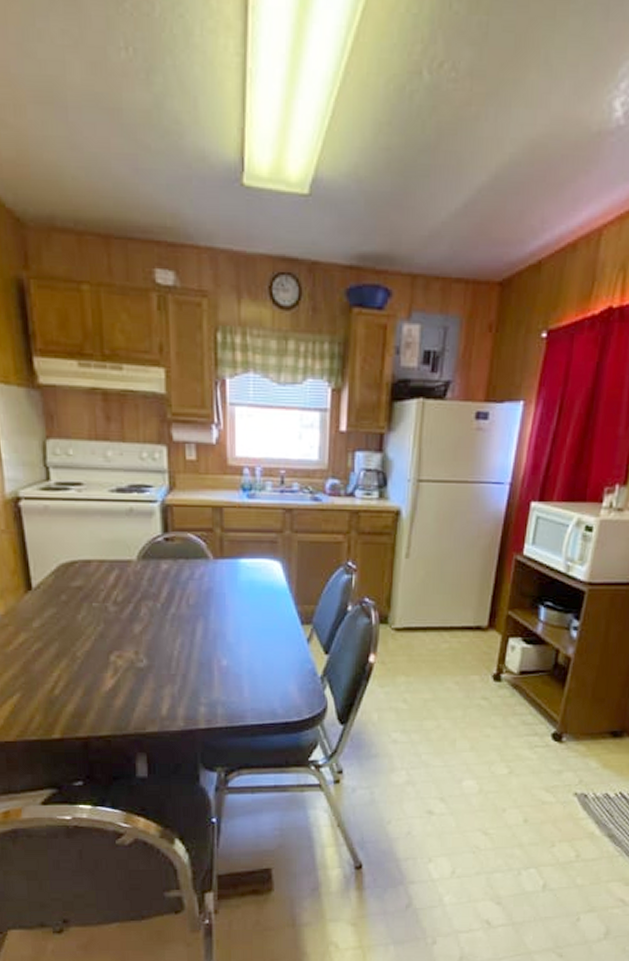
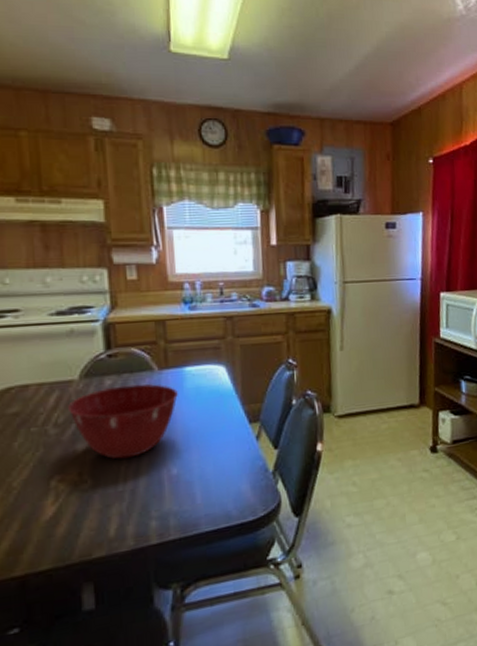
mixing bowl: none [125,571,231,644] -> present [67,384,178,459]

